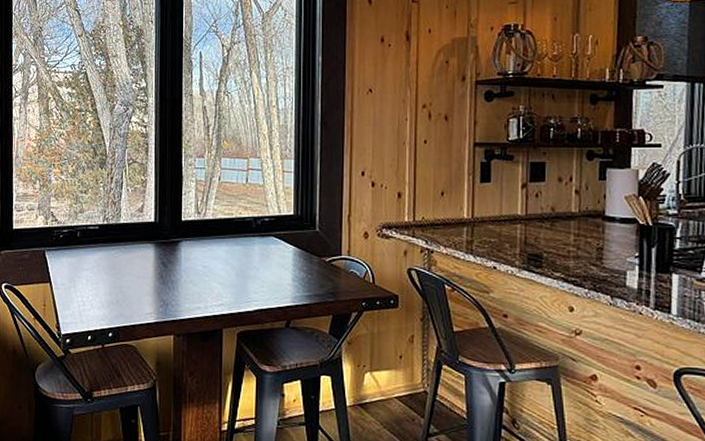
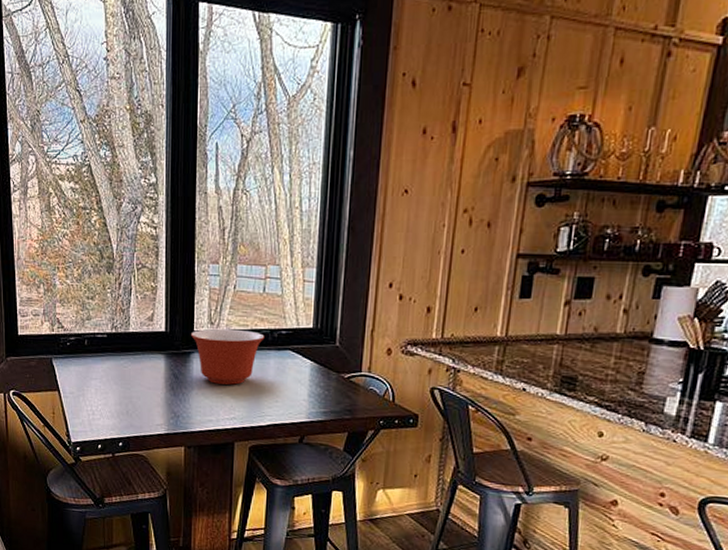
mixing bowl: none [179,218,249,272] -> present [191,328,265,385]

